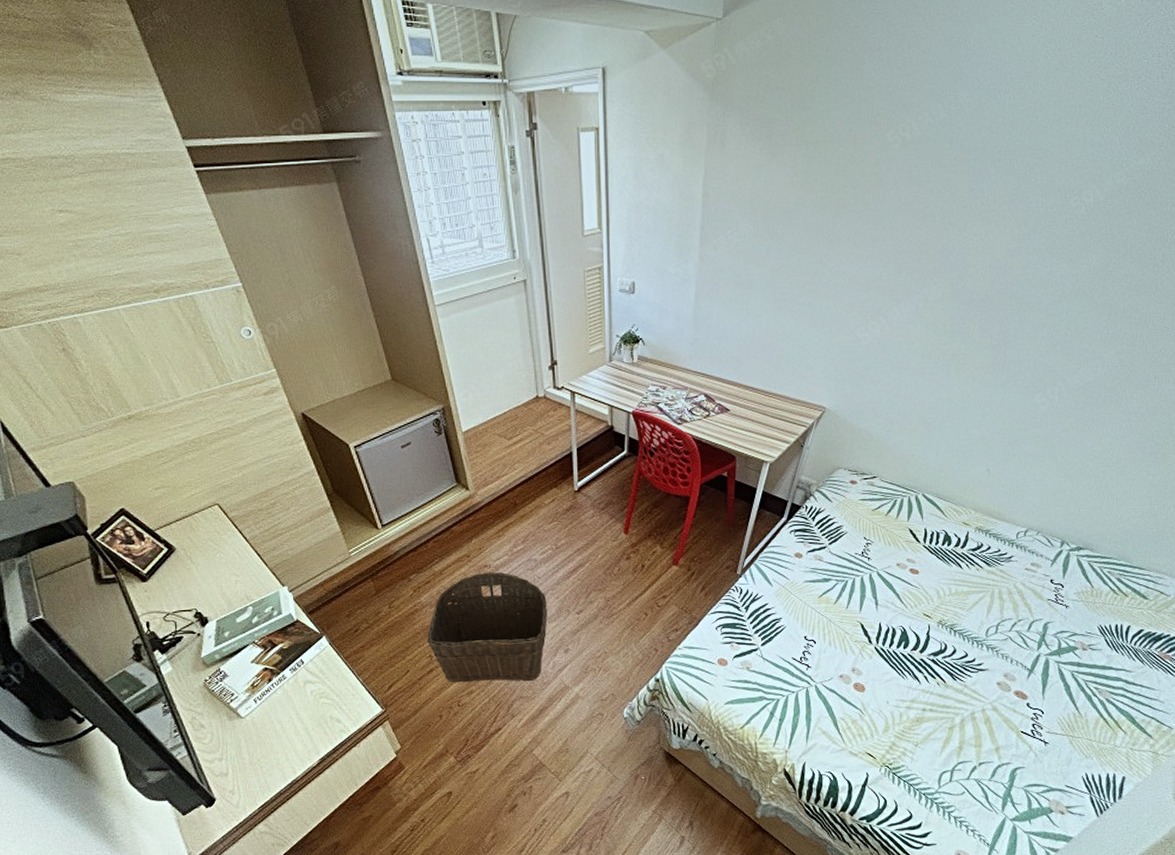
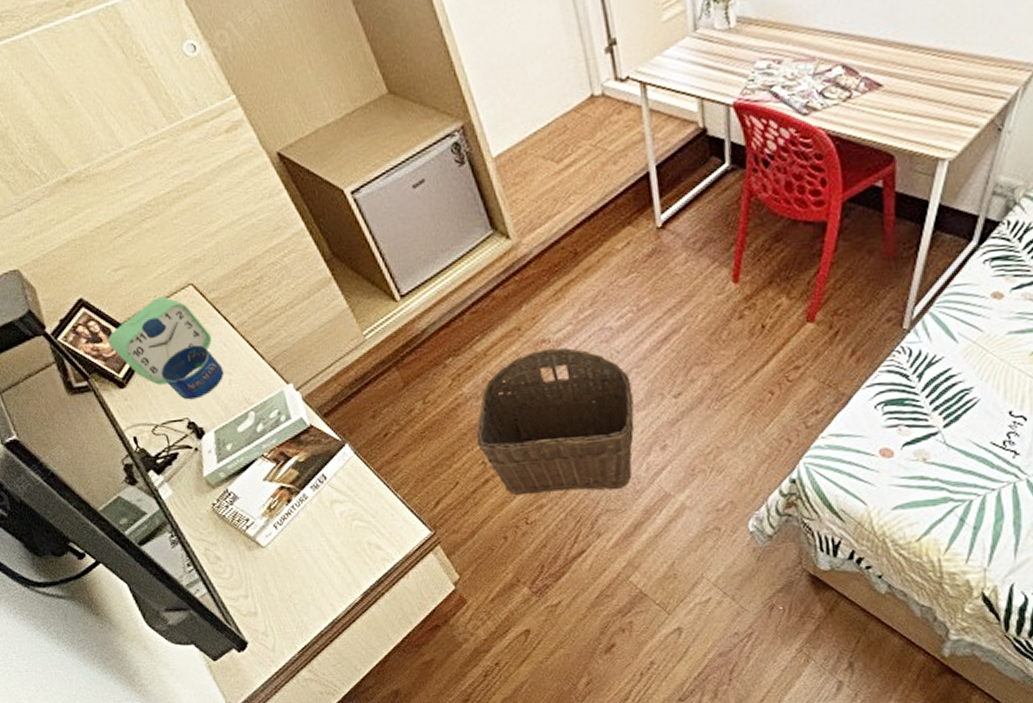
alarm clock: none [140,512,227,581] -> present [108,296,212,385]
water bottle: none [169,528,233,595] -> present [141,317,225,400]

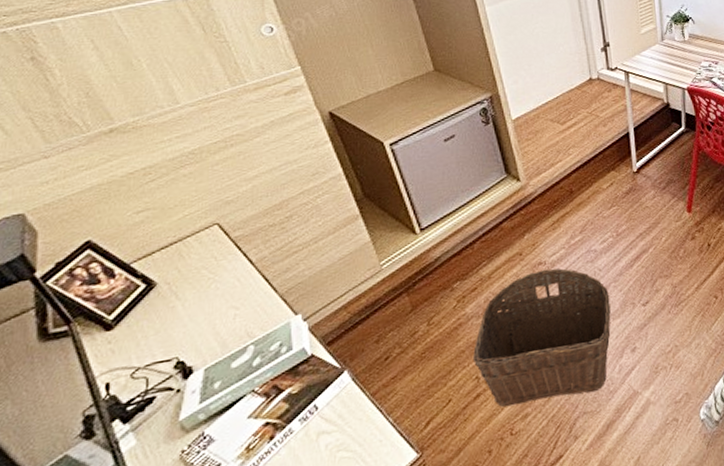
alarm clock: present [108,296,212,385] -> none [107,236,227,325]
water bottle: present [141,317,225,400] -> none [150,256,231,339]

